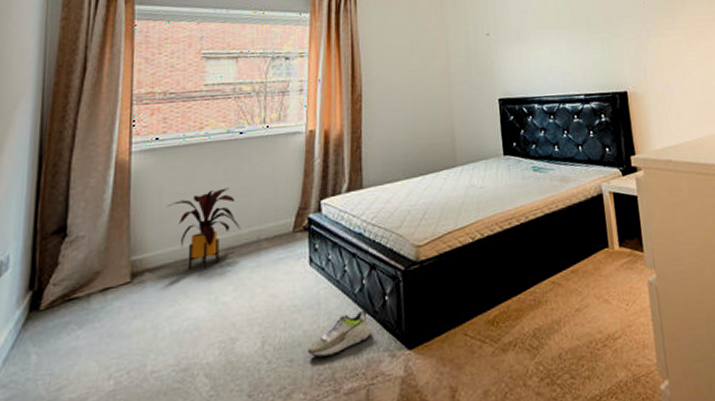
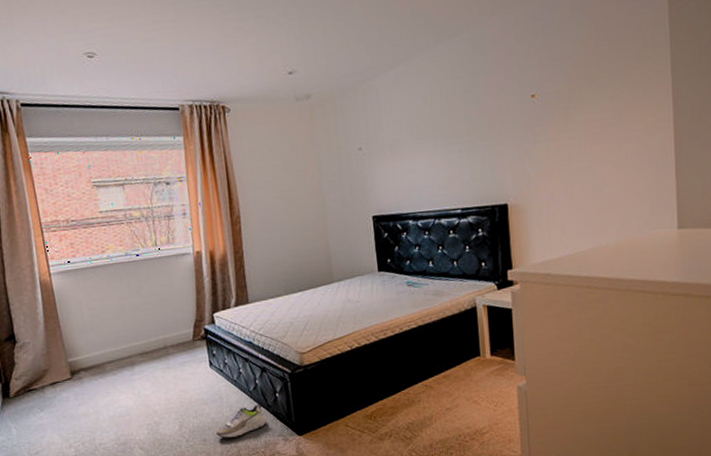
house plant: present [167,188,240,269] -> none [87,303,150,369]

